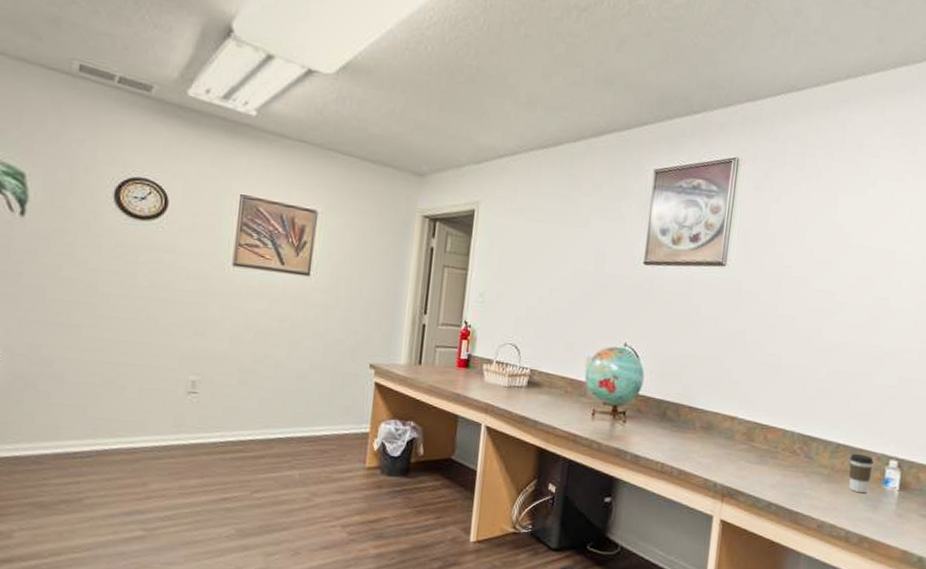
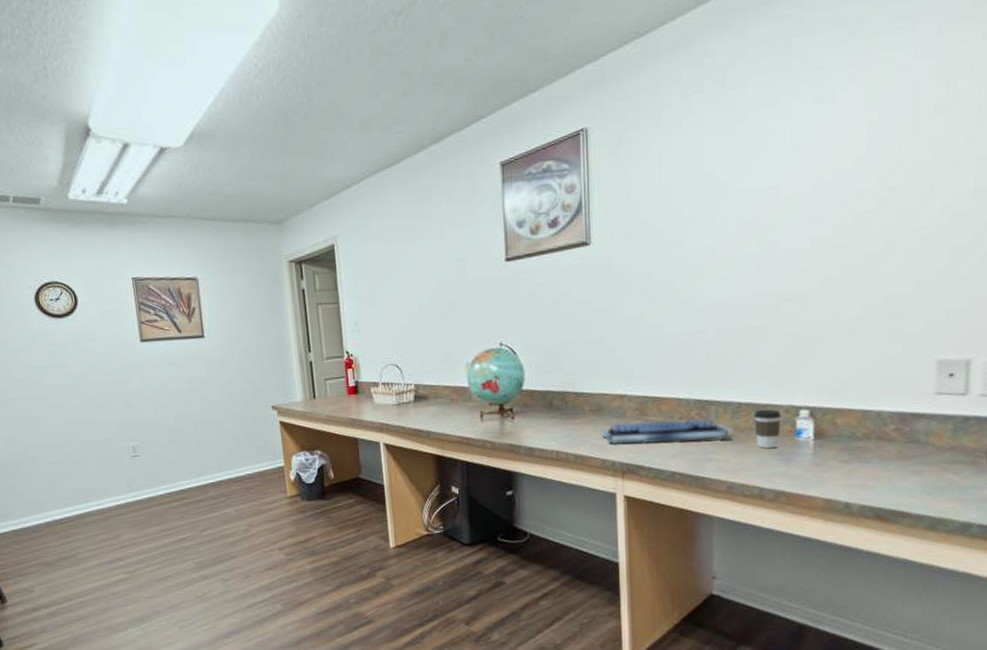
computer keyboard: none [707,444,831,478] -> present [600,418,734,445]

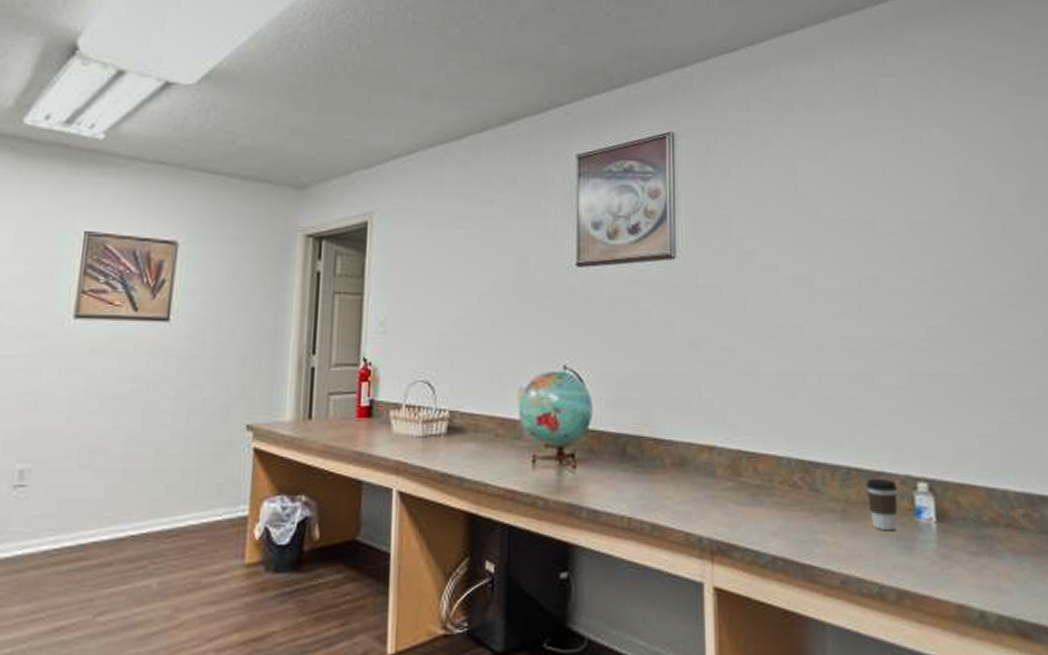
computer keyboard: present [600,418,734,445] -> none [684,484,845,516]

